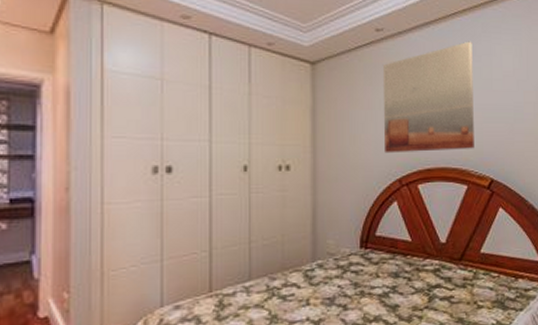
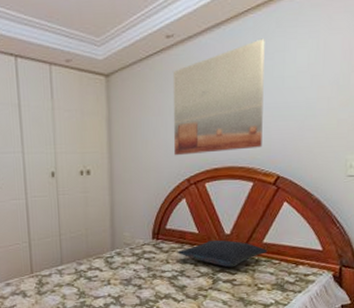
pillow: none [389,249,486,282] -> present [178,239,268,268]

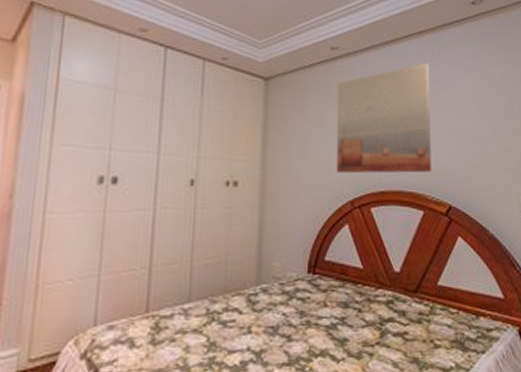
pillow: present [178,239,268,268] -> none [338,278,444,316]

